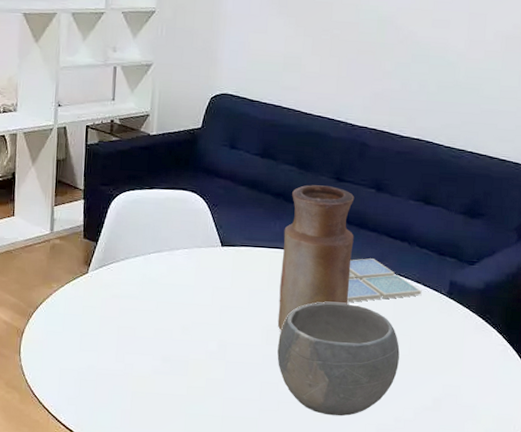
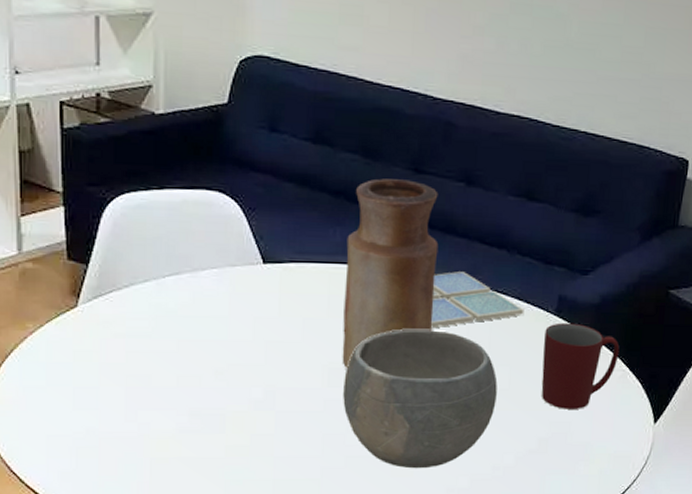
mug: none [436,303,501,376] -> present [541,323,620,409]

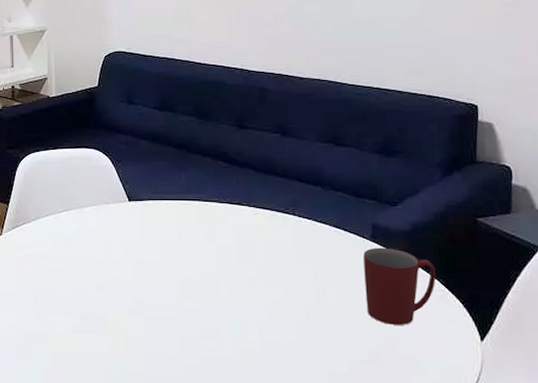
vase: present [342,178,439,369] -> none [190,134,265,285]
bowl: present [343,329,498,469] -> none [196,253,327,372]
drink coaster: present [431,272,525,329] -> none [262,205,343,252]

